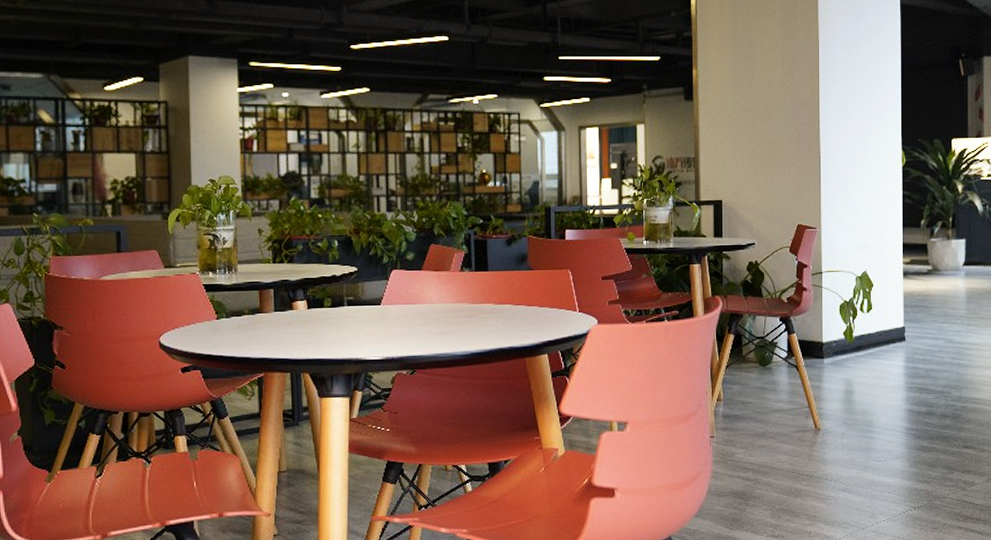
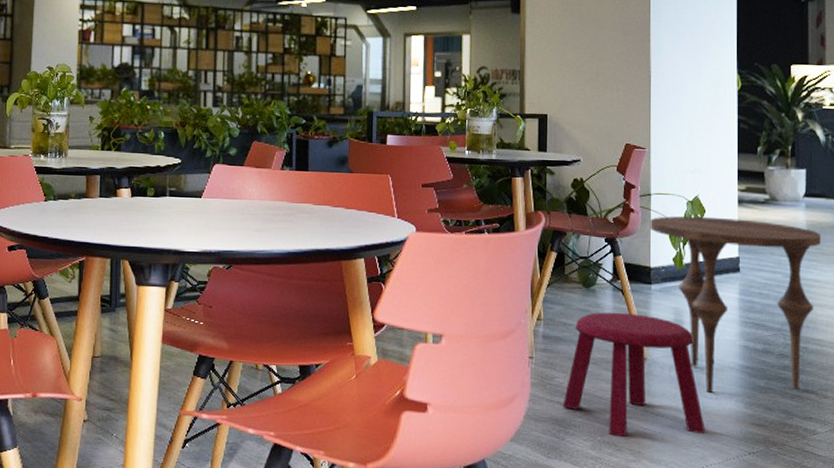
stool: none [743,387,875,504] -> present [563,312,705,438]
side table: none [821,290,978,456] -> present [649,216,821,393]

